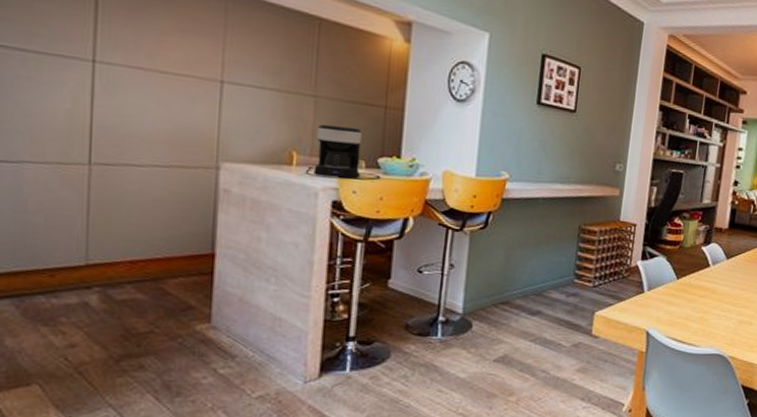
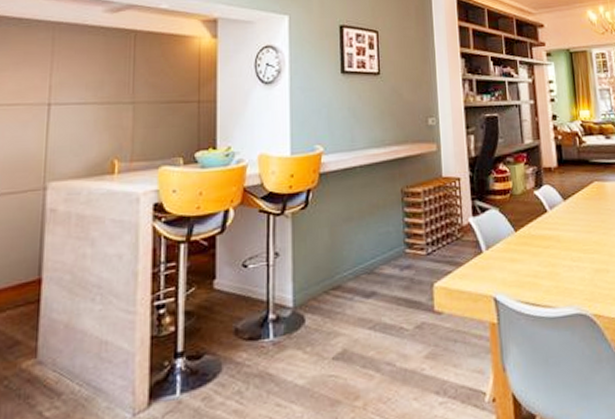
coffee maker: present [305,124,381,181] -> none [126,126,199,182]

